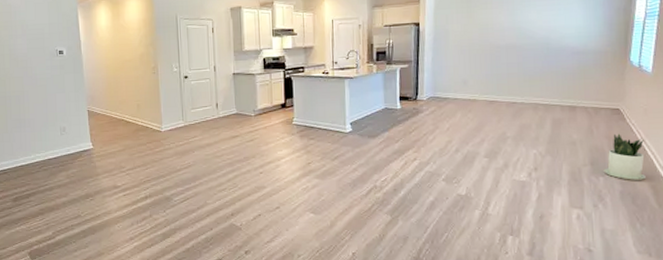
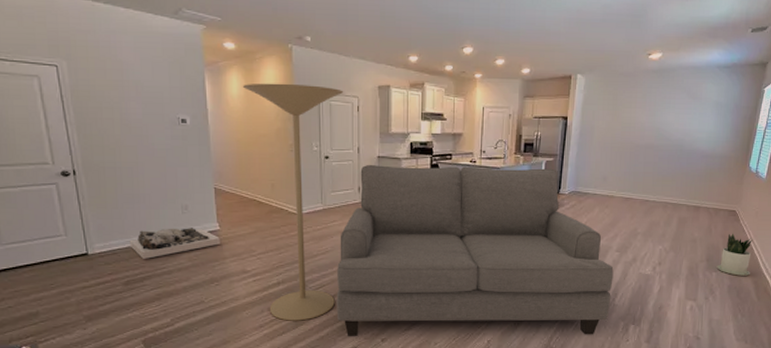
dog bed: none [17,147,94,177] -> present [129,228,220,259]
floor lamp: none [109,12,199,234] -> present [242,83,344,321]
sofa: none [199,75,484,248] -> present [336,165,614,336]

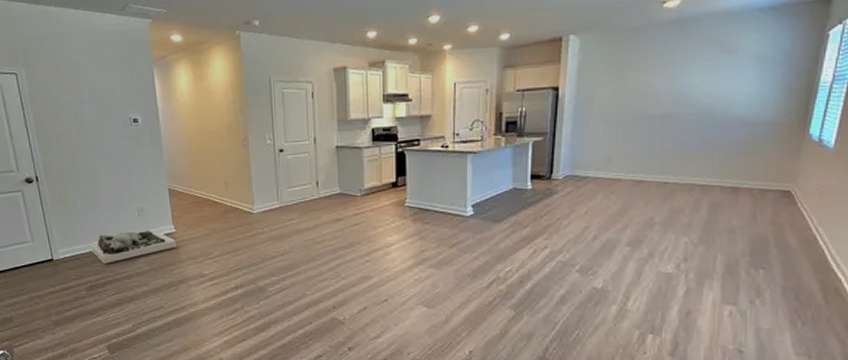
floor lamp: present [242,83,344,321] -> none [191,73,297,327]
sofa: present [336,165,614,336] -> none [297,149,624,346]
planter: present [716,233,754,276] -> none [764,219,818,273]

